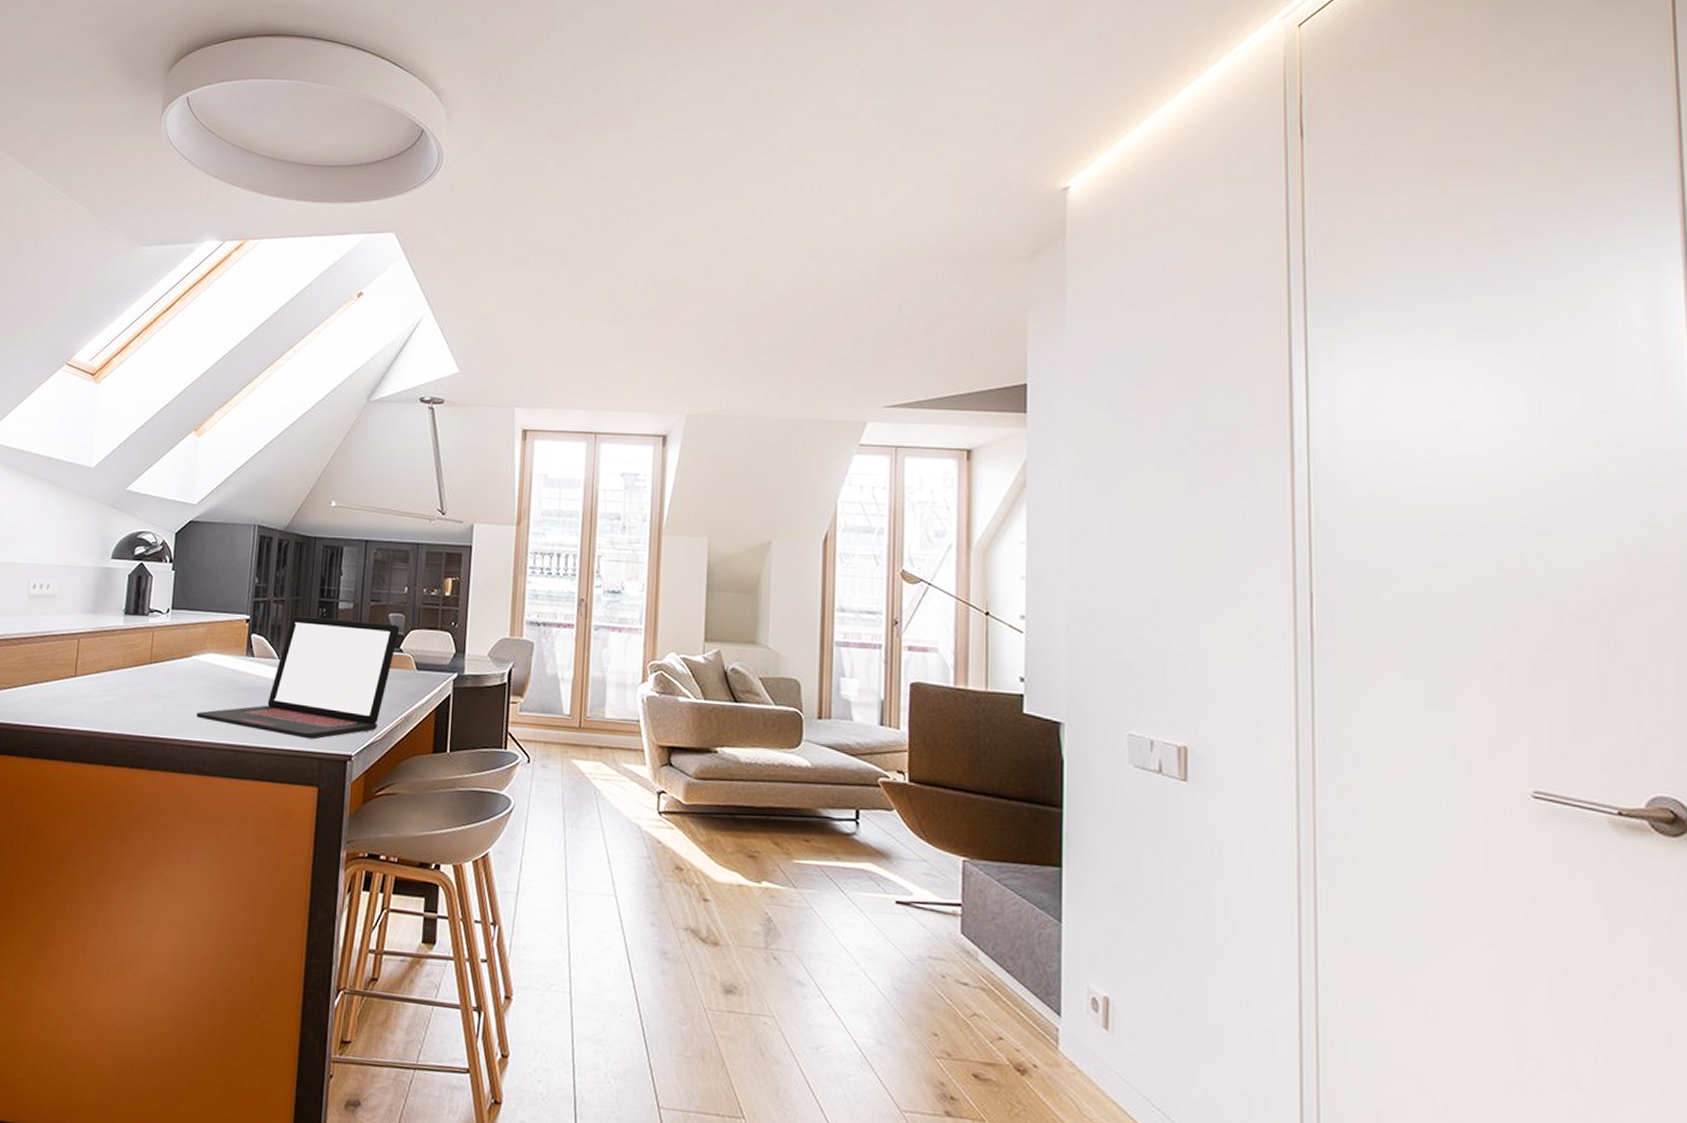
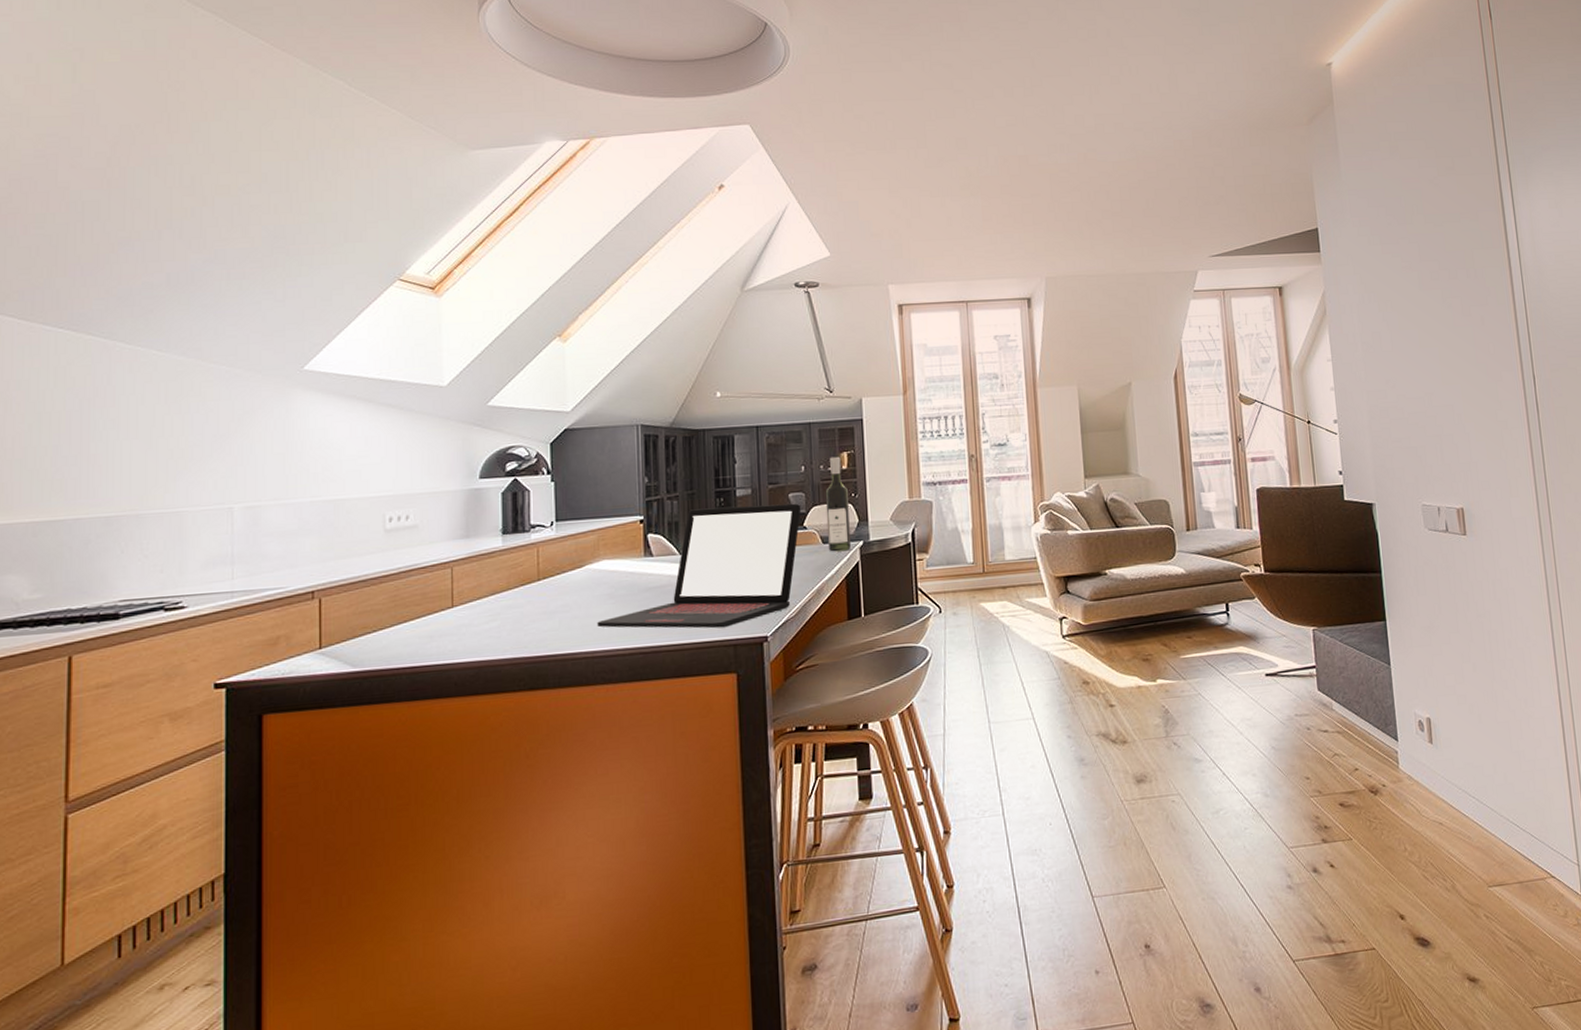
bottle: none [421,581,448,681] -> present [825,456,851,552]

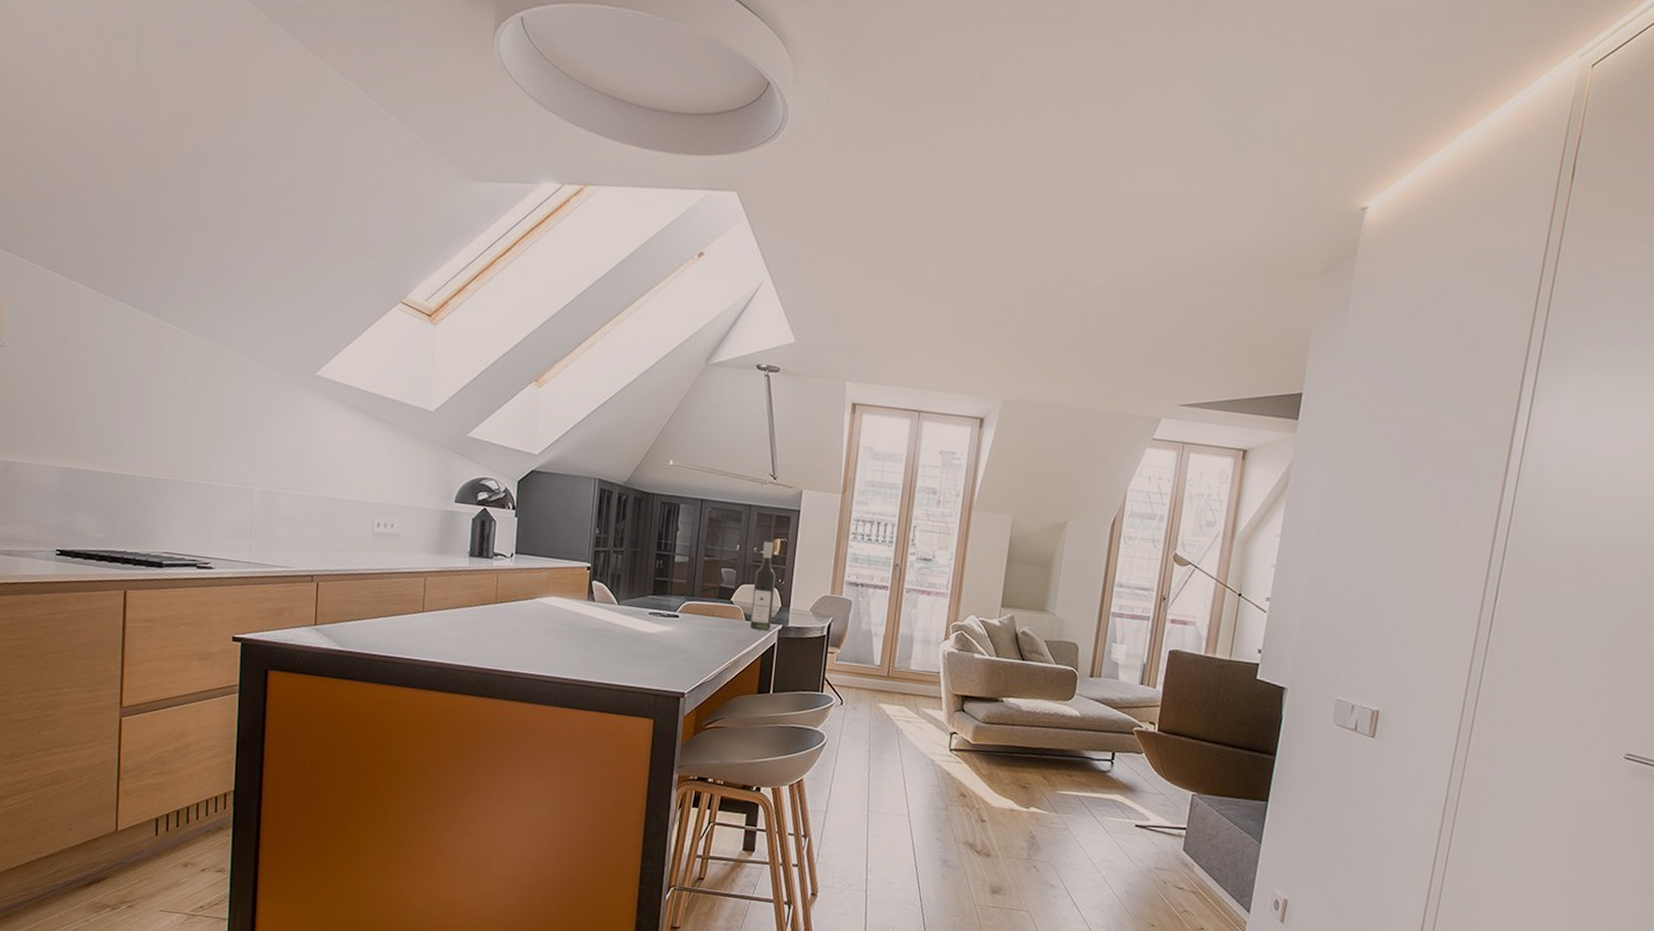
laptop: present [597,503,802,629] -> none [541,566,731,678]

